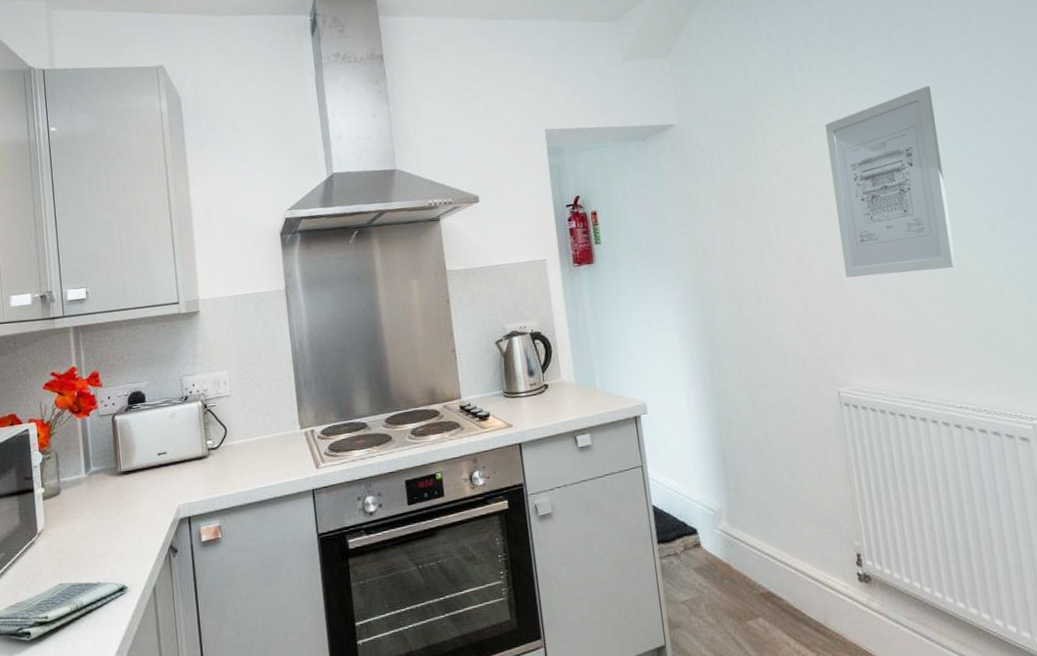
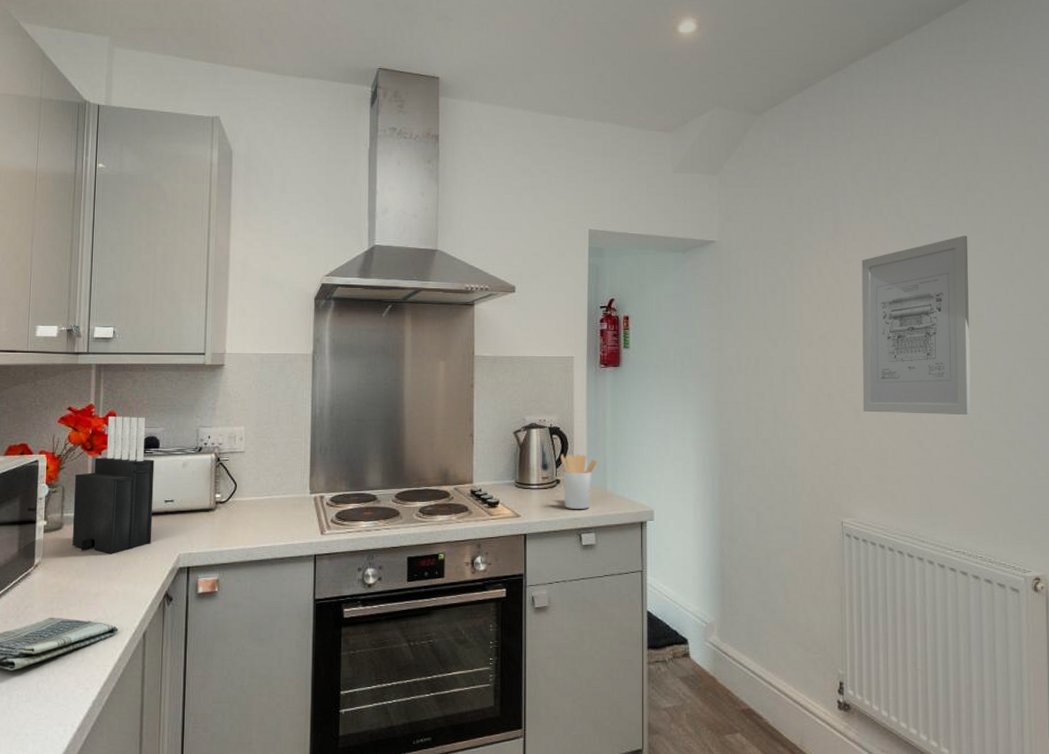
knife block: none [66,374,150,514] -> present [72,416,155,553]
utensil holder: none [545,355,584,413] -> present [560,454,598,509]

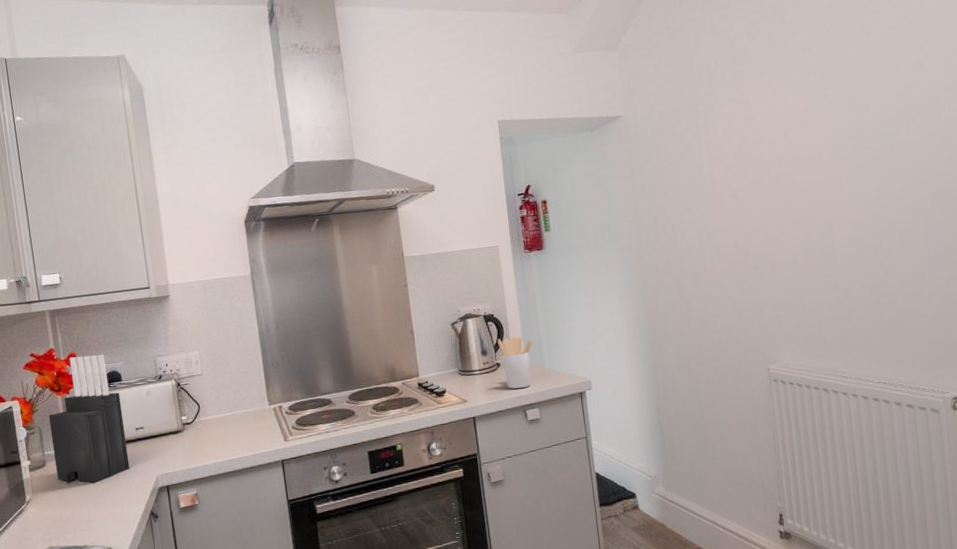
wall art: present [861,235,971,416] -> none [764,79,882,263]

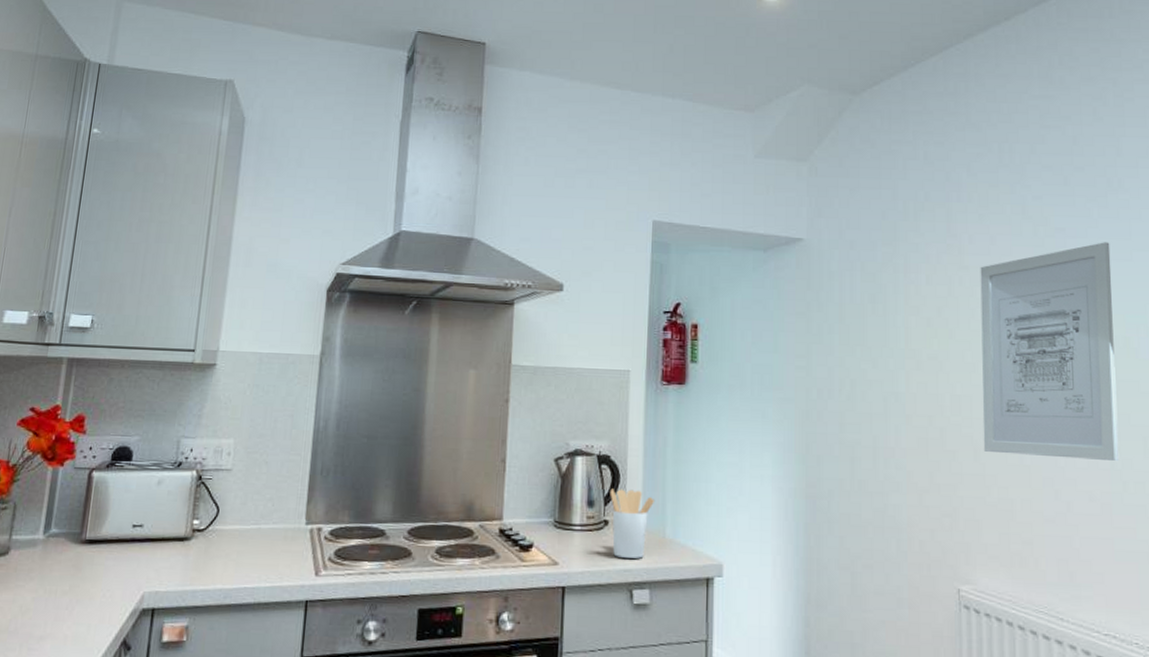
knife block: present [49,355,130,484] -> none [18,421,125,587]
wall art: none [764,79,882,263] -> present [980,242,1119,462]

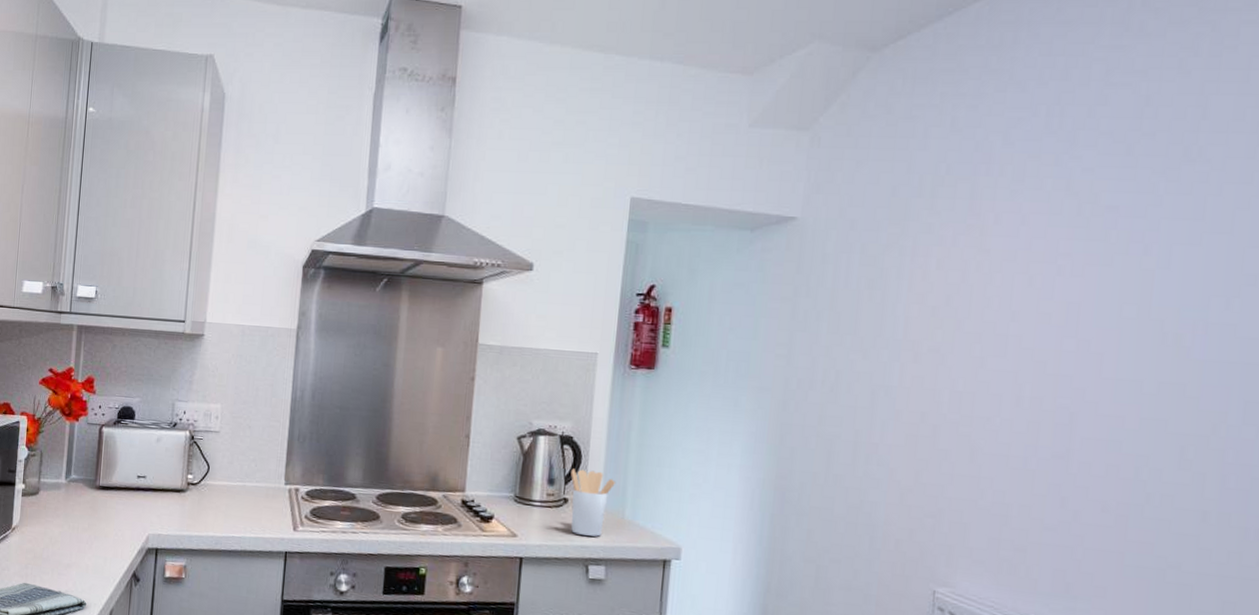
wall art: present [980,242,1119,462] -> none [981,223,1175,472]

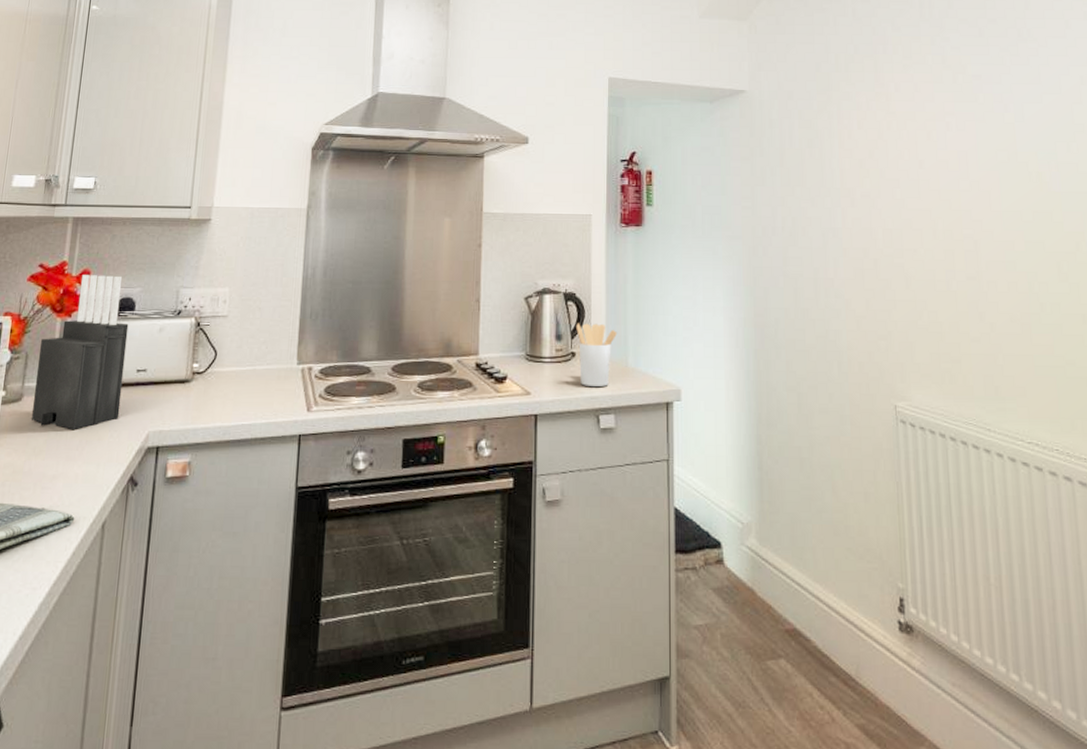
knife block: none [47,382,130,525] -> present [31,275,129,429]

